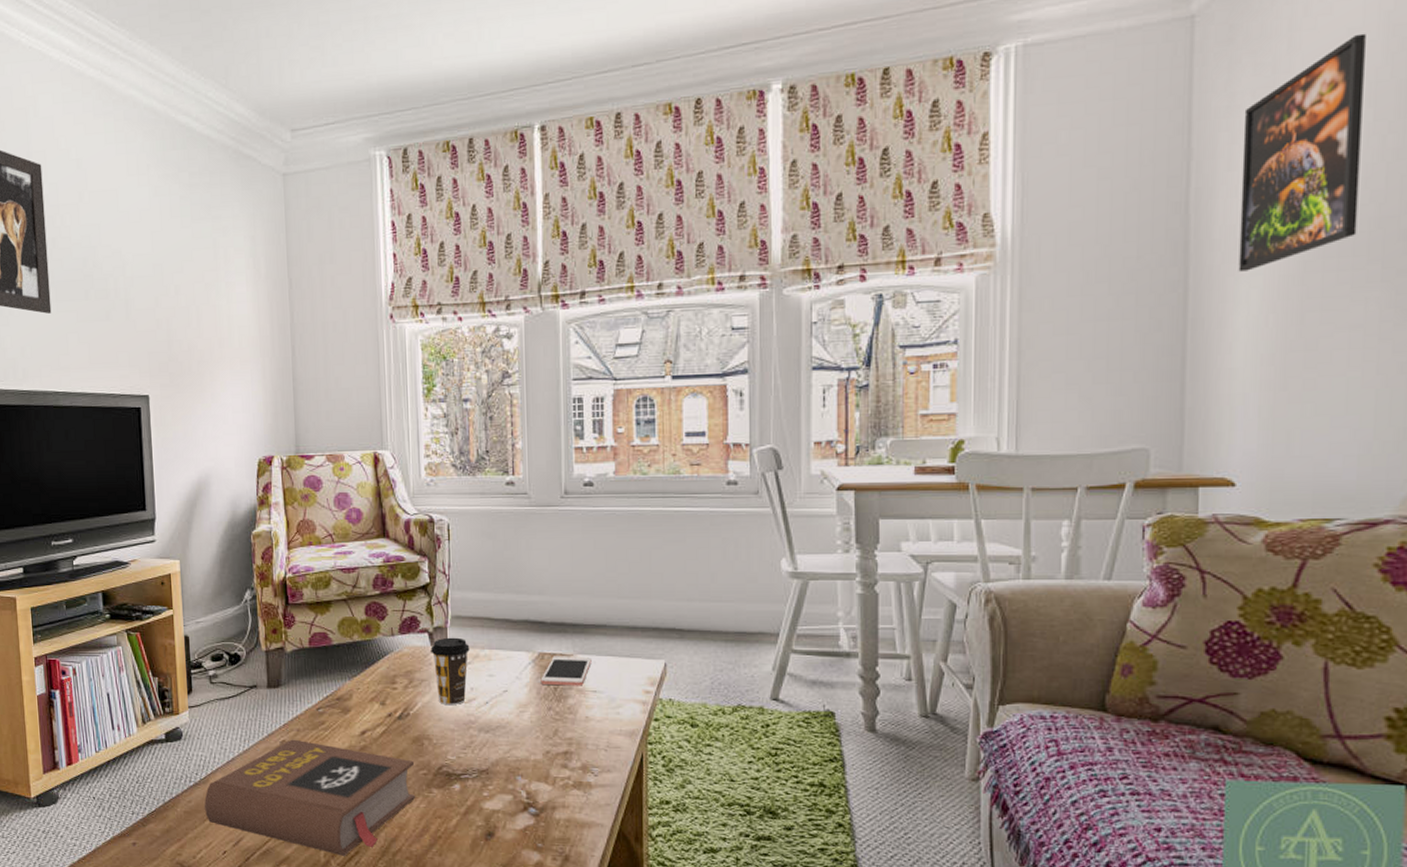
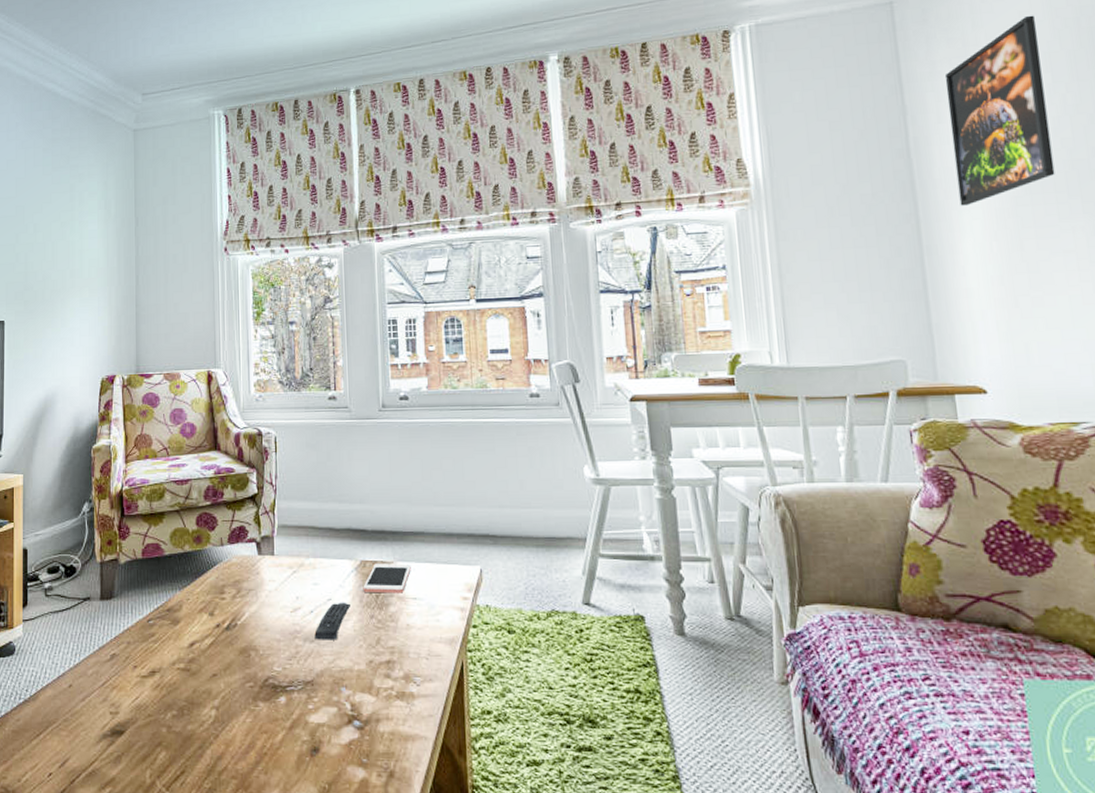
book: present [204,739,416,856] -> none [33,652,243,776]
coffee cup: present [431,637,470,706] -> none [258,546,295,615]
remote control: none [490,693,527,731] -> present [314,602,350,640]

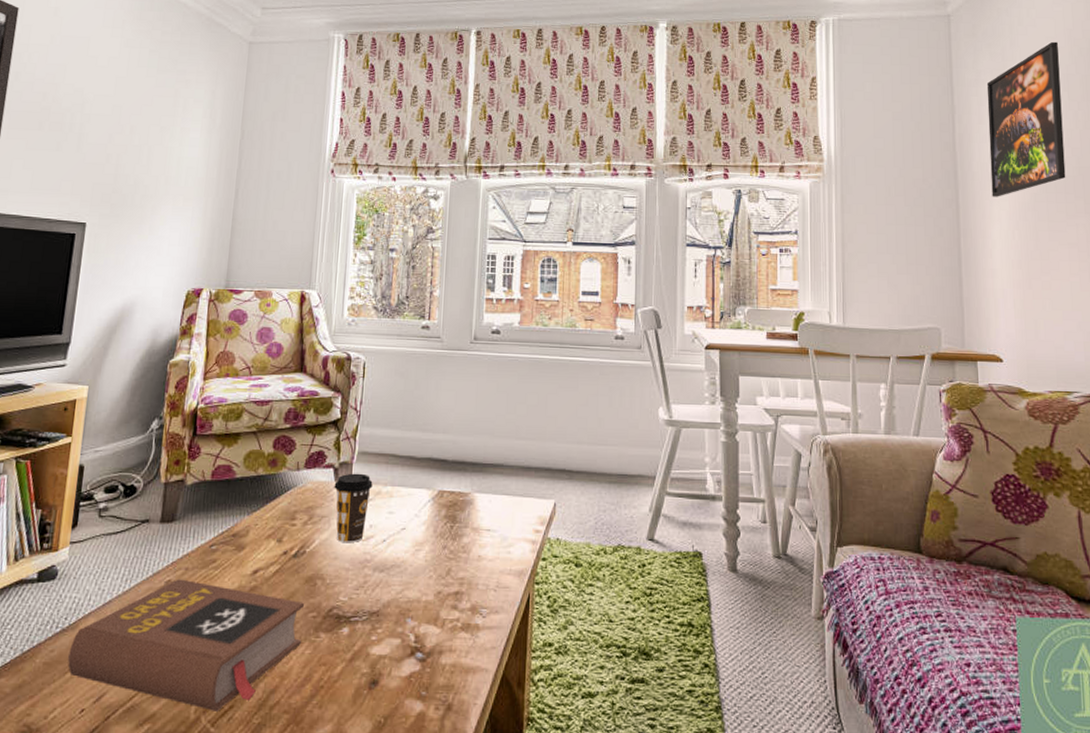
book: none [33,652,243,776] -> present [68,579,305,711]
coffee cup: none [258,546,295,615] -> present [334,473,373,544]
remote control: present [314,602,350,640] -> none [385,531,424,570]
cell phone: present [363,563,411,594] -> none [438,494,488,525]

